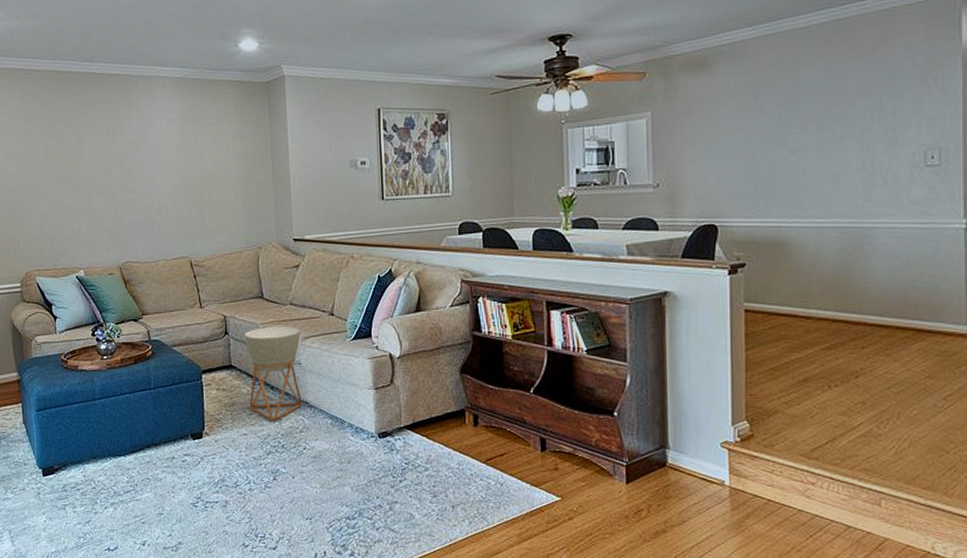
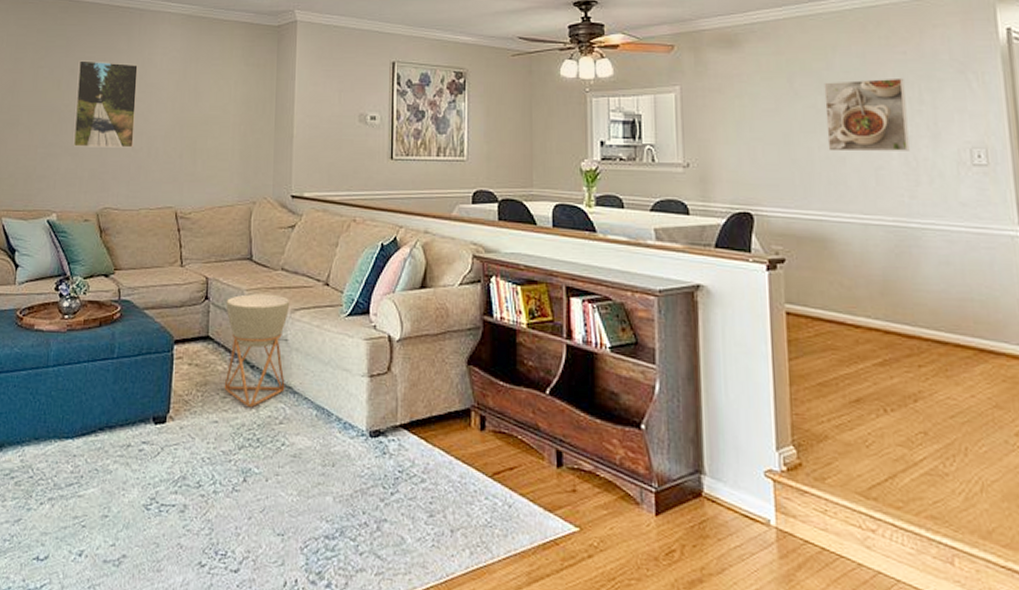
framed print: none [84,128,145,210] -> present [73,60,138,148]
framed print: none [789,87,867,163] -> present [824,77,910,152]

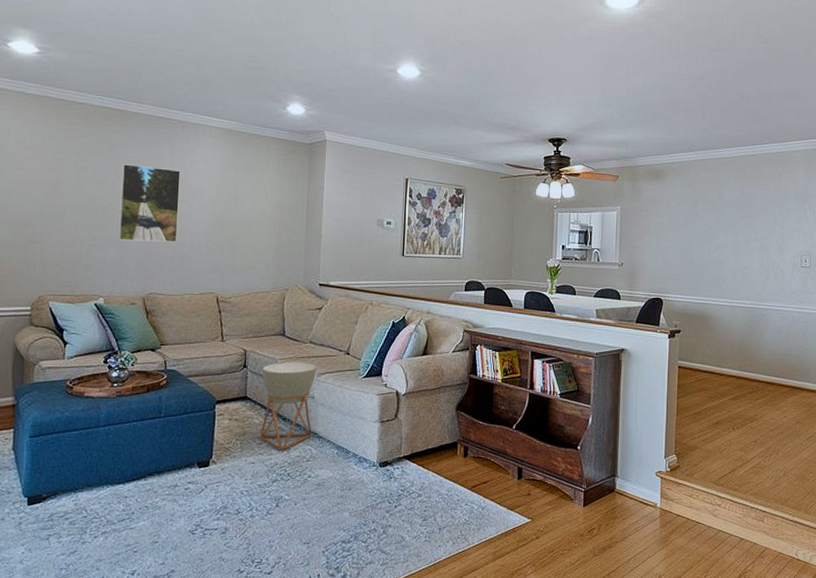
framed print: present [824,77,910,152] -> none [715,206,766,257]

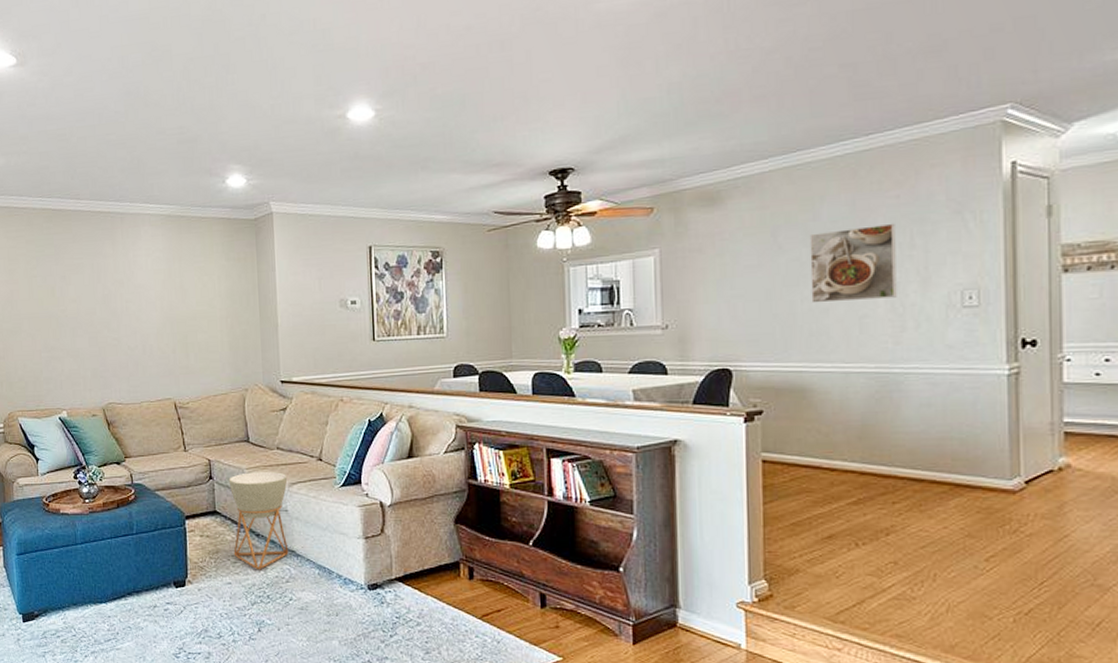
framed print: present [118,164,181,243] -> none [68,266,129,349]
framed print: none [715,206,766,257] -> present [809,223,897,303]

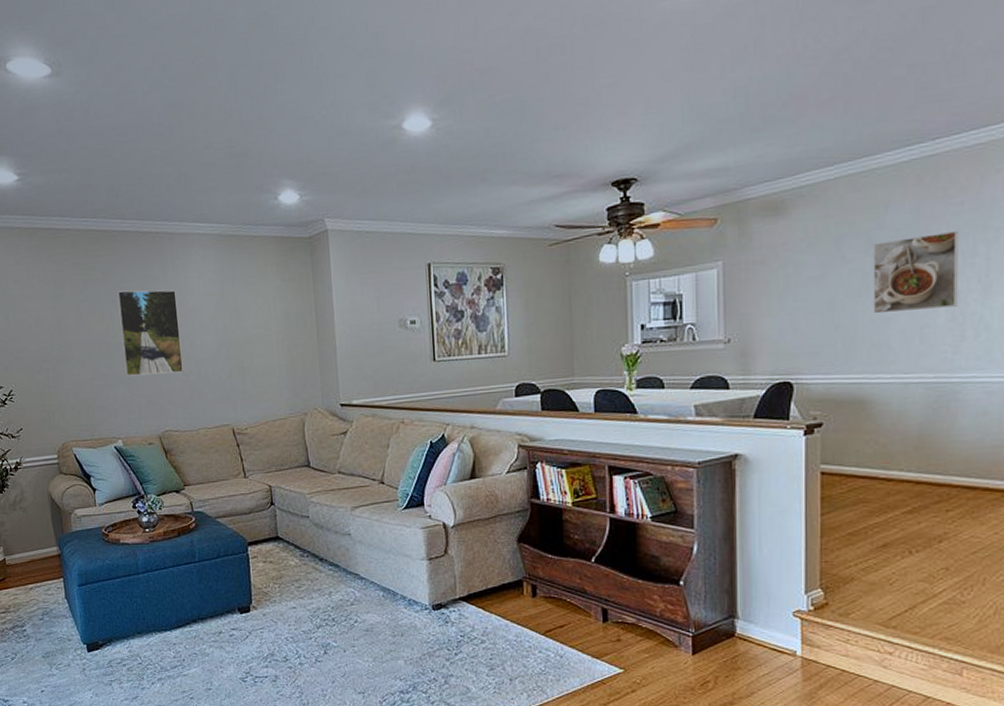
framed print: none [68,266,129,349] -> present [117,290,184,376]
planter: present [228,472,289,570] -> none [290,496,353,594]

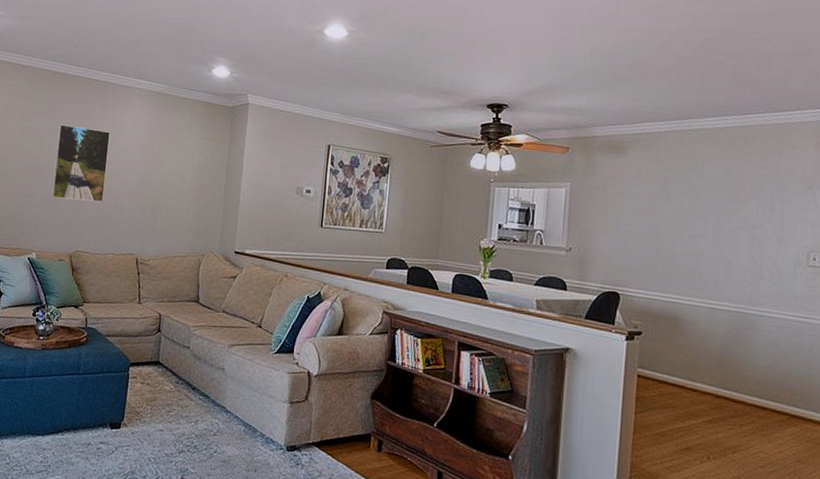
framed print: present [873,230,958,314] -> none [689,188,760,251]

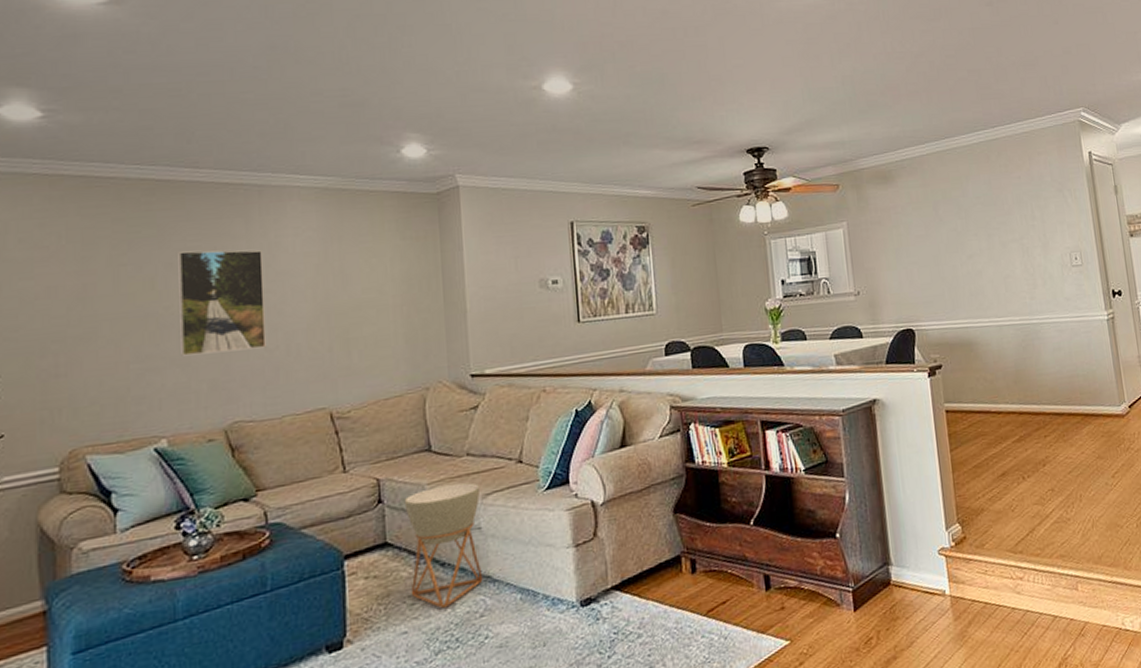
planter: none [169,330,229,421] -> present [404,482,483,609]

